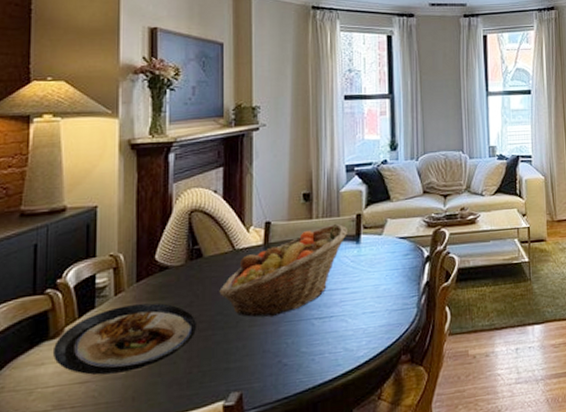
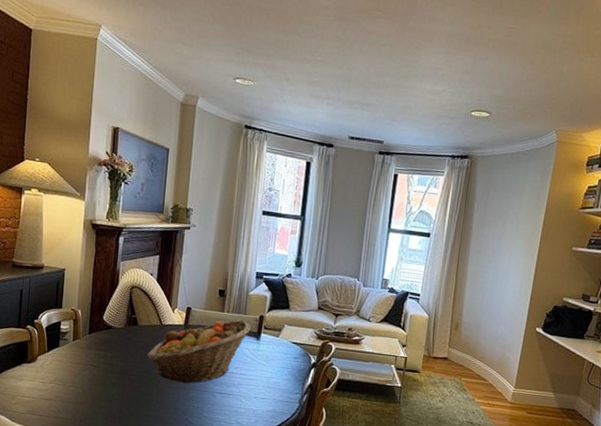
plate: present [52,303,196,376] -> none [29,350,129,400]

